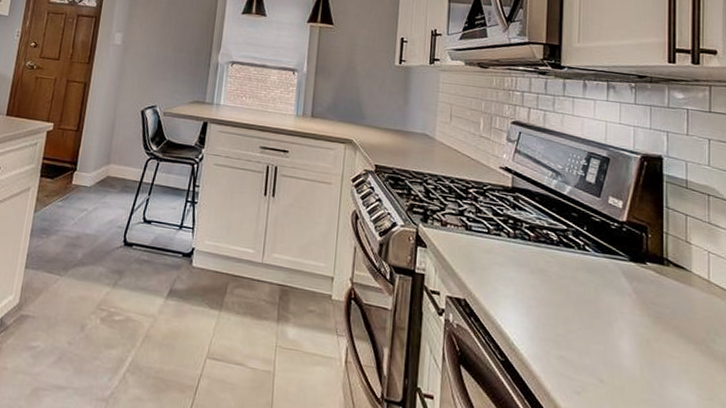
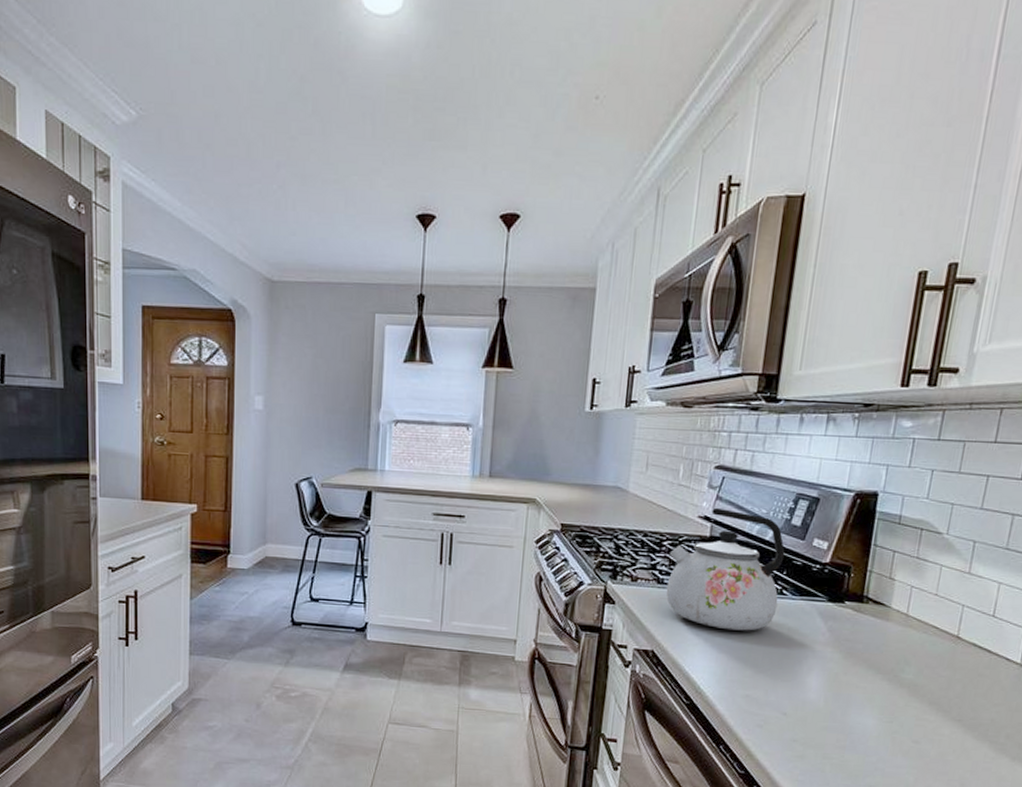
kettle: none [474,160,583,286] -> present [666,507,785,631]

